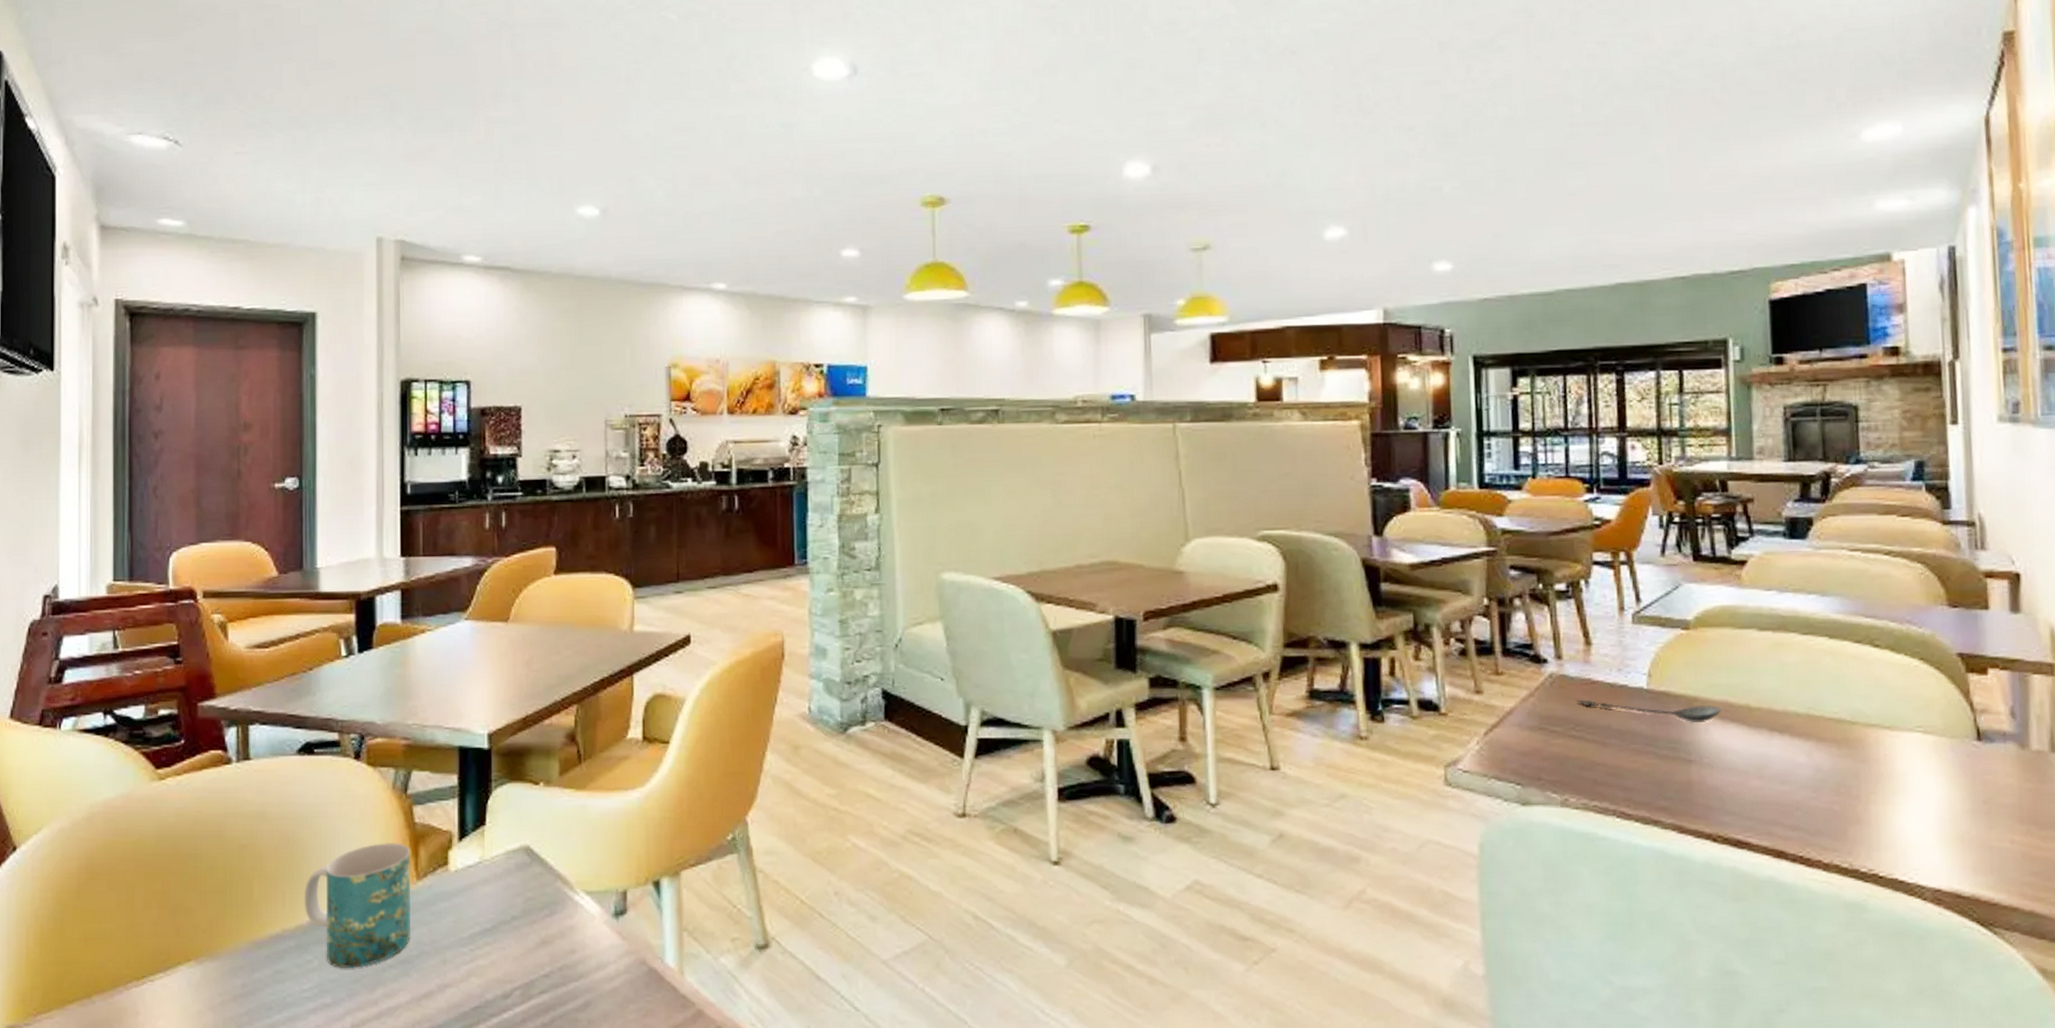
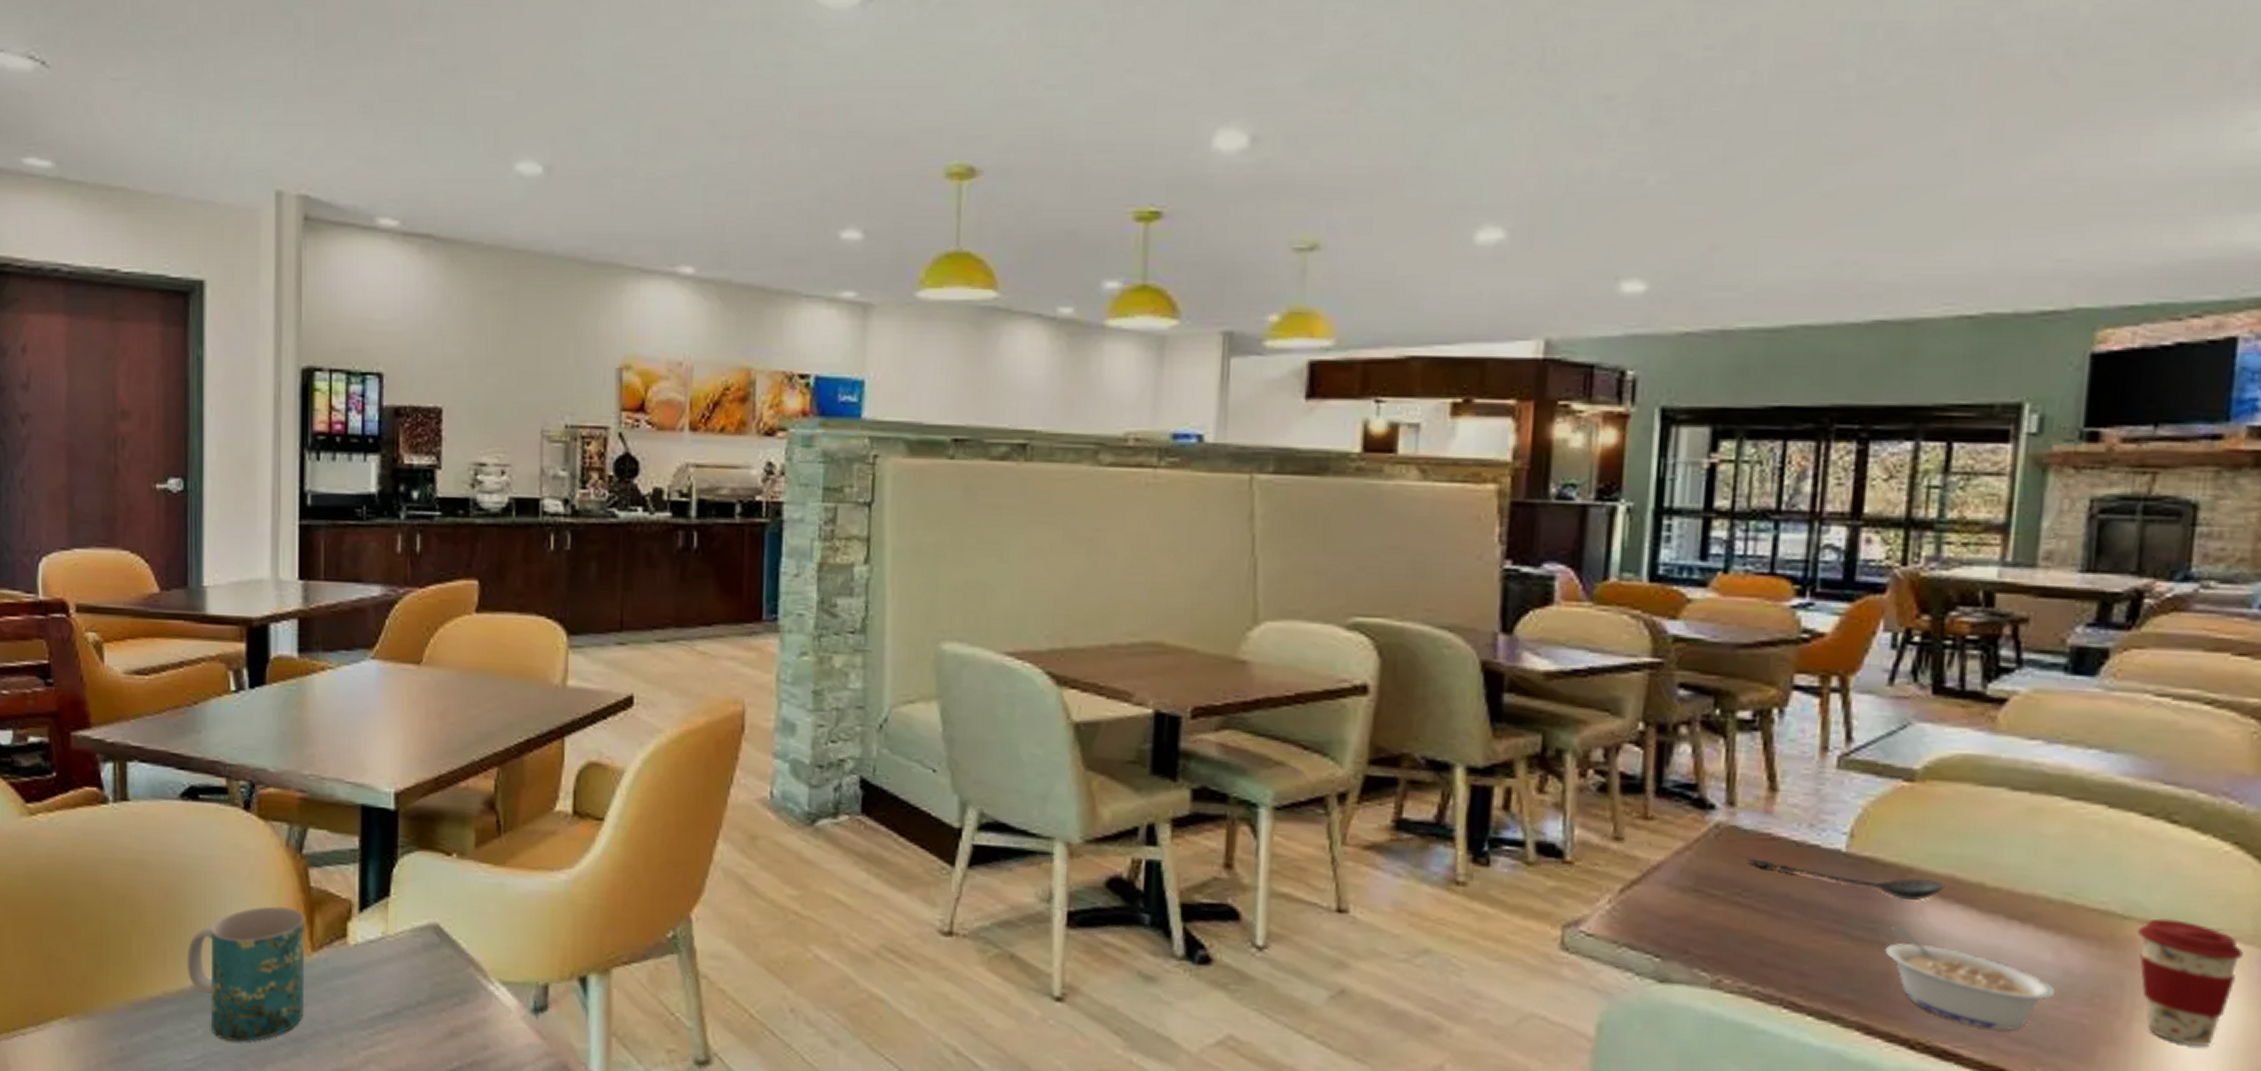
legume: none [1685,744,1812,821] -> present [1884,926,2056,1032]
coffee cup: none [1862,721,1939,819] -> present [2136,918,2244,1046]

